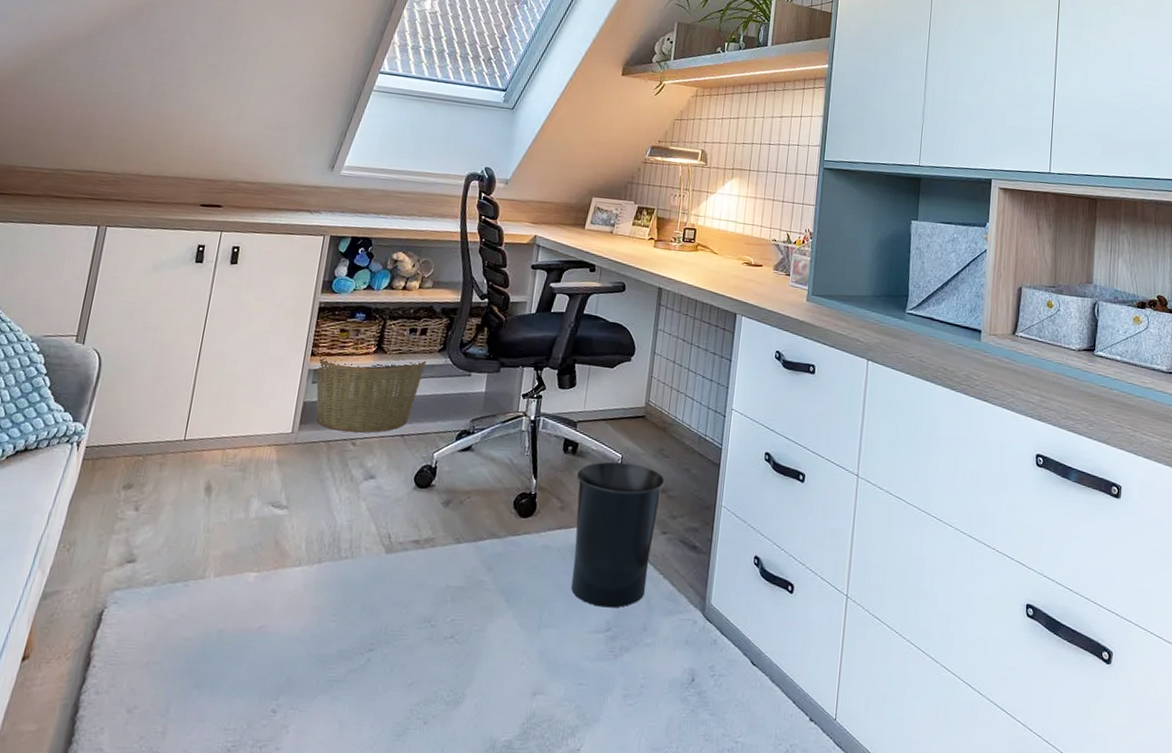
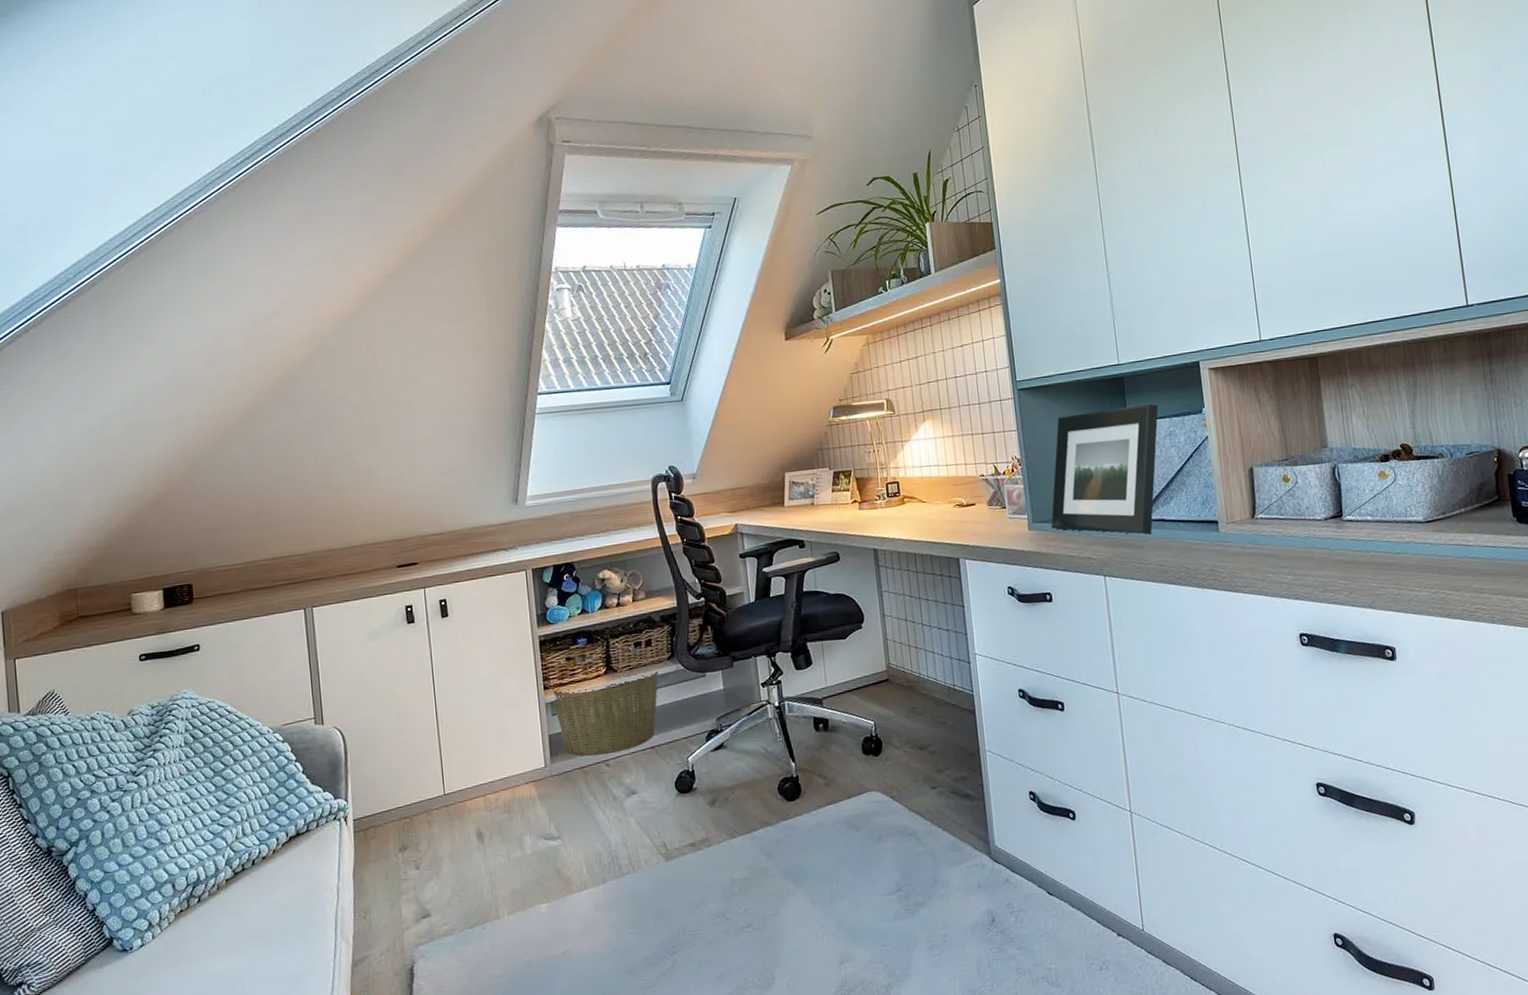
waste bin: present [570,461,665,608] -> none [833,727,928,870]
picture frame: none [828,201,947,330] -> present [1051,404,1159,535]

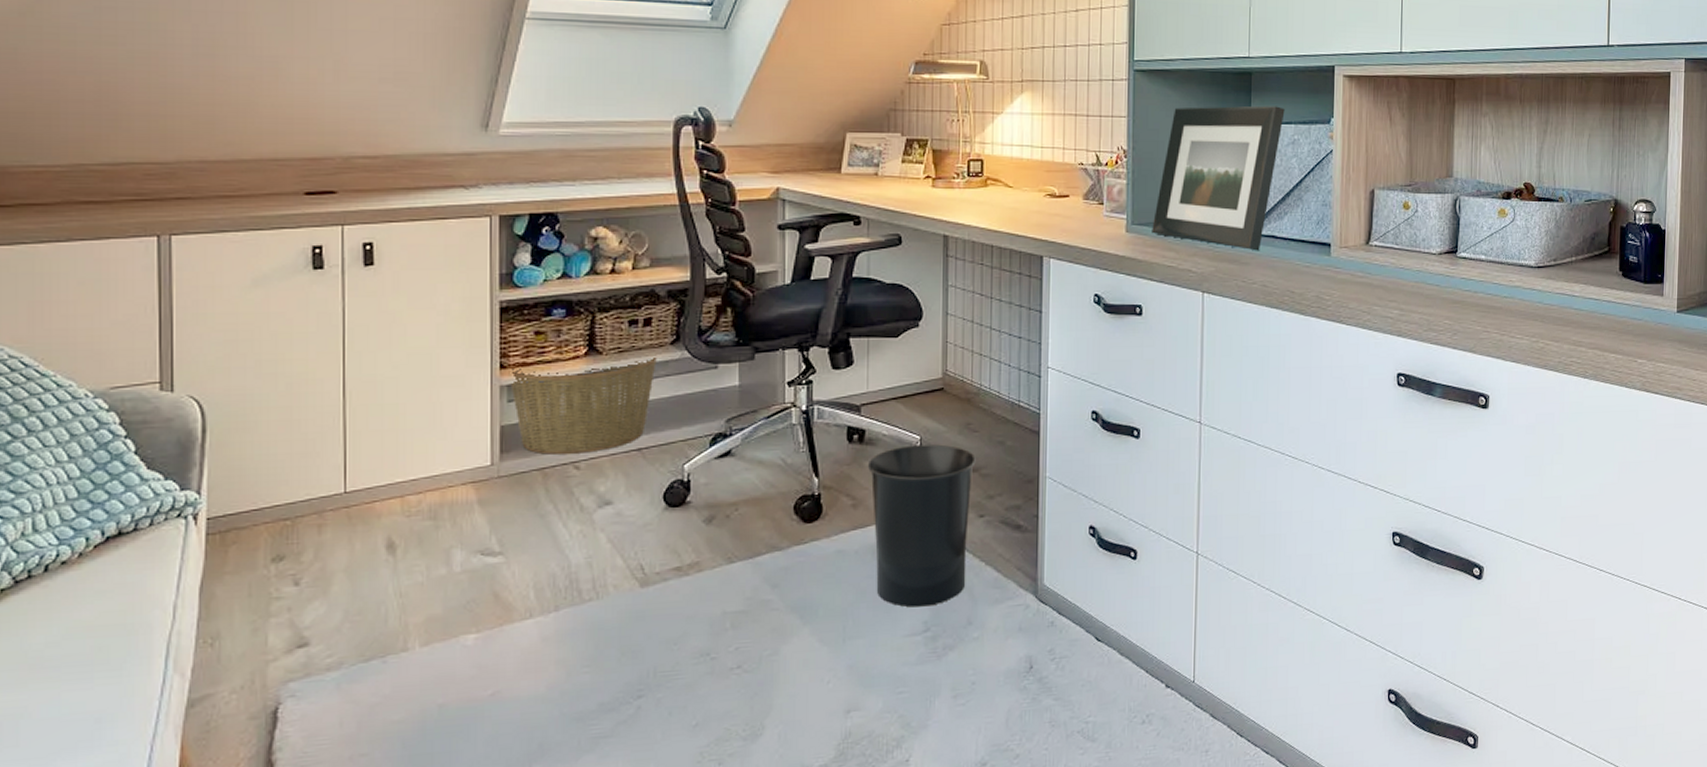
waste bin: none [833,727,928,870] -> present [867,444,976,608]

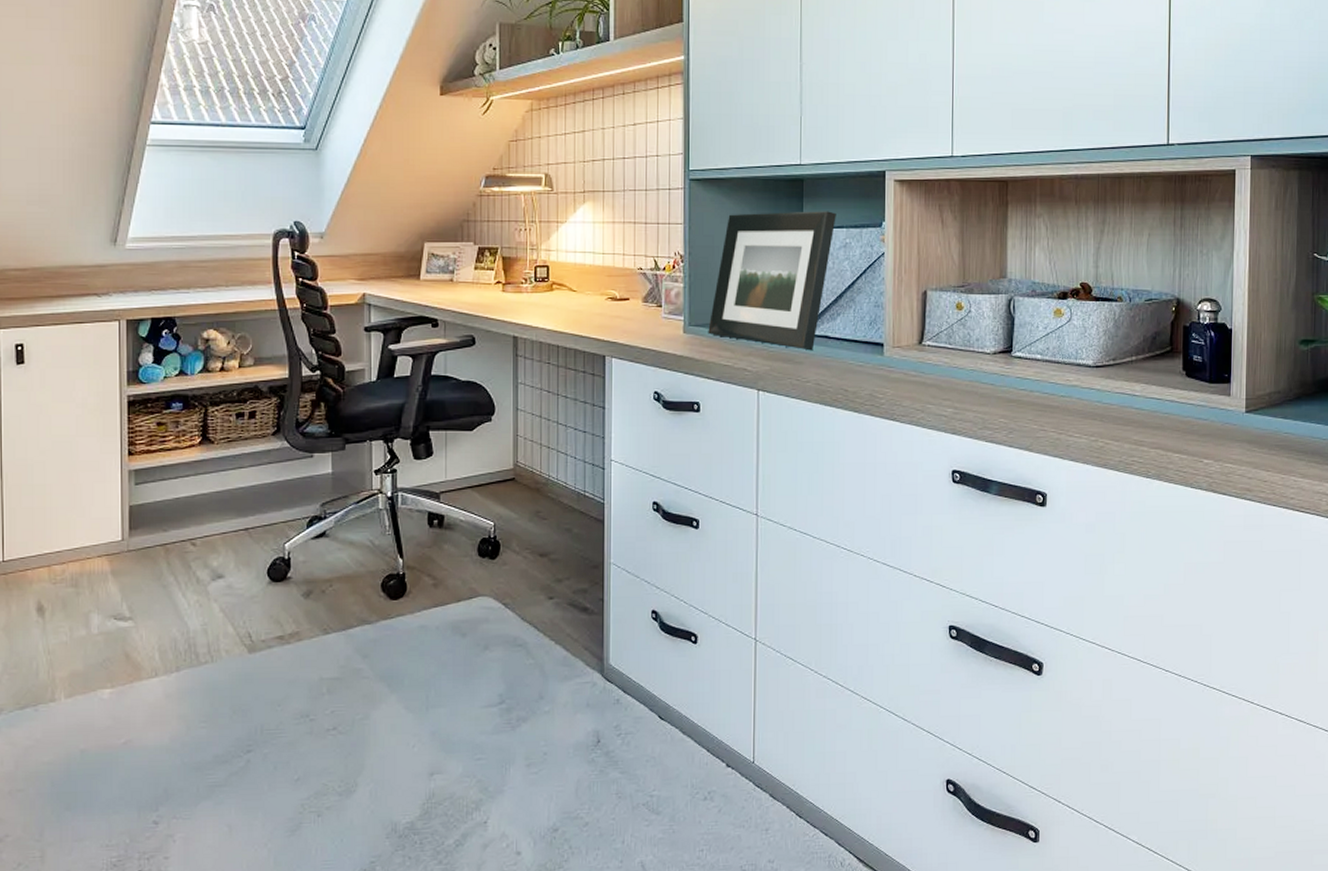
basket: present [509,355,657,455] -> none [135,444,260,532]
waste bin: present [867,444,976,608] -> none [446,530,545,681]

